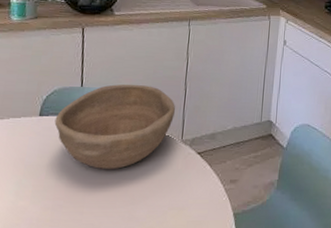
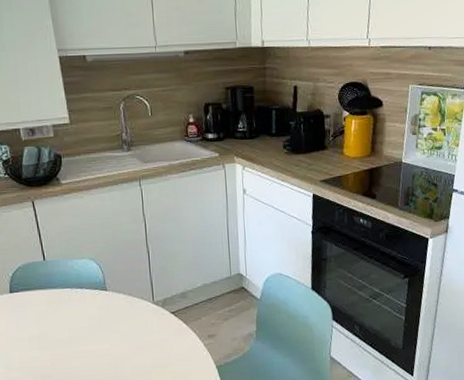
bowl: present [54,84,176,169] -> none [25,252,142,337]

